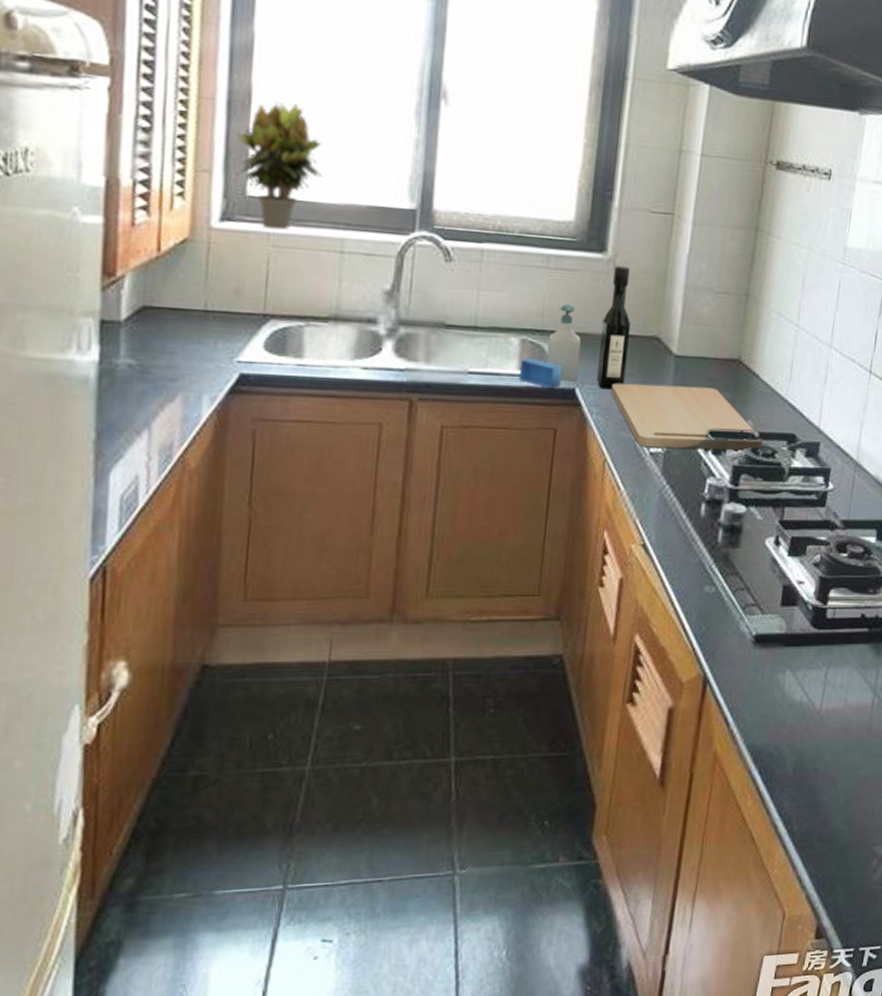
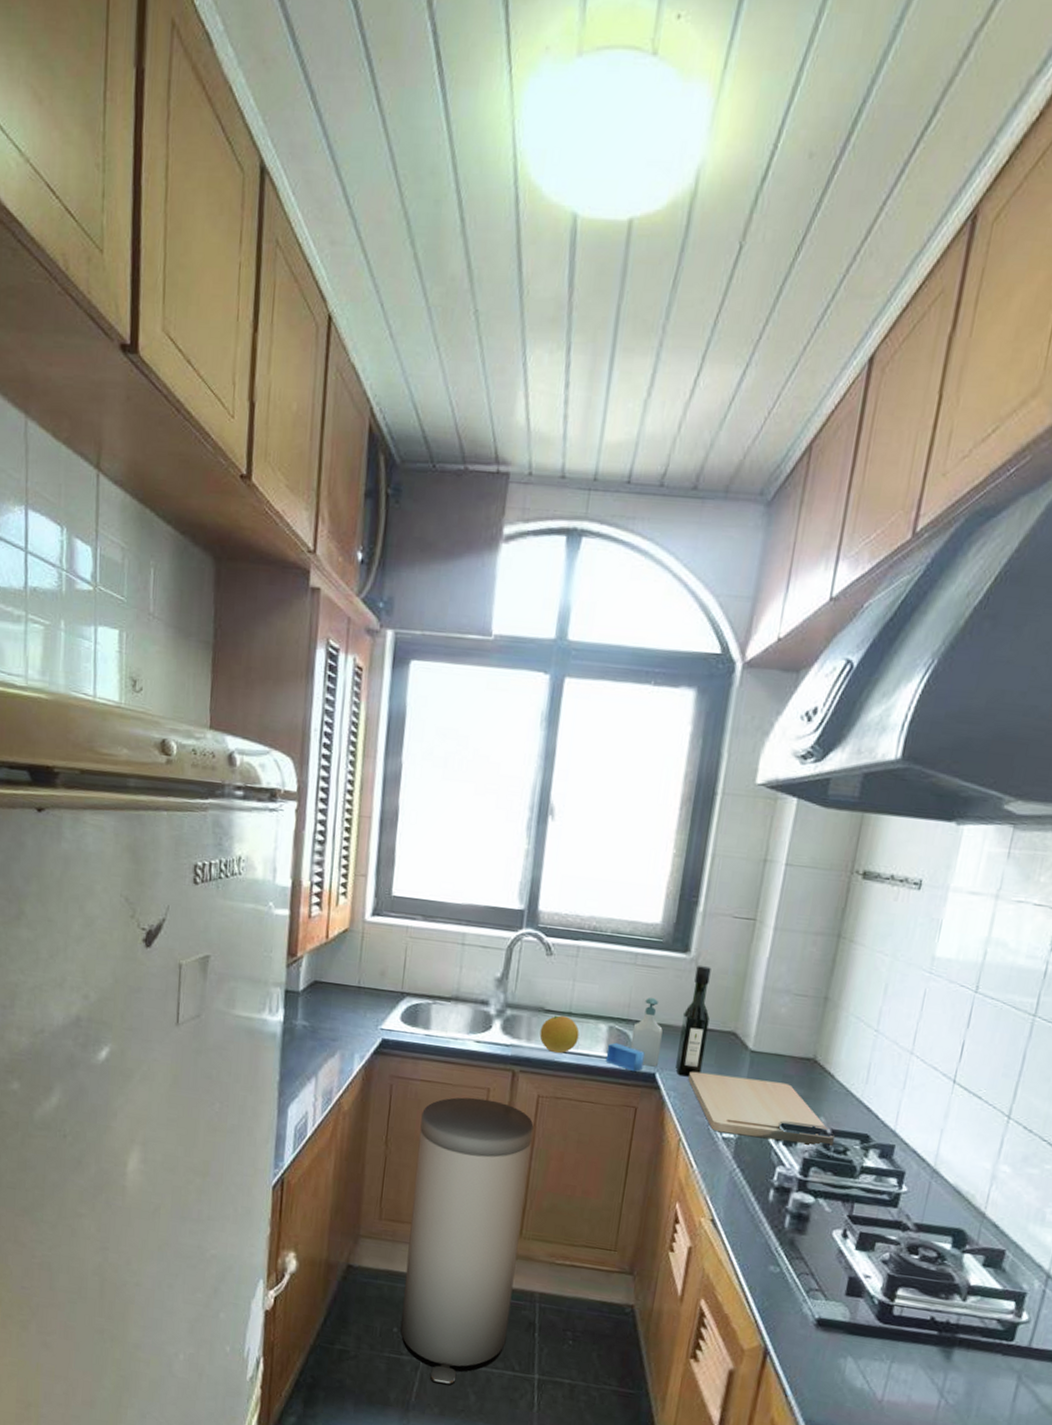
potted plant: present [235,102,323,231] -> none [384,819,451,925]
pedal bin: none [276,436,438,793] -> present [399,1097,534,1386]
fruit: none [440,330,488,375] -> present [539,1015,580,1054]

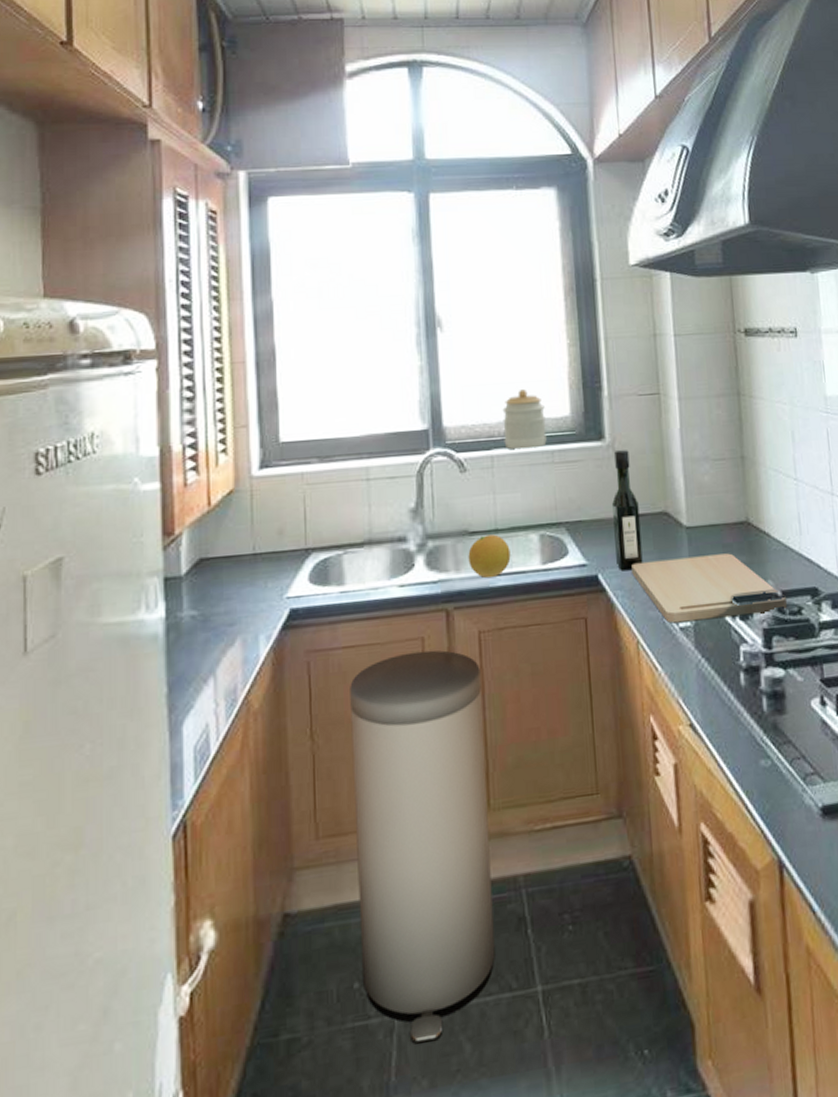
jar: none [592,890,638,948] -> present [502,389,547,450]
sponge: present [605,1042,645,1072] -> none [542,550,584,579]
soap bottle: present [630,997,663,1067] -> none [564,493,598,569]

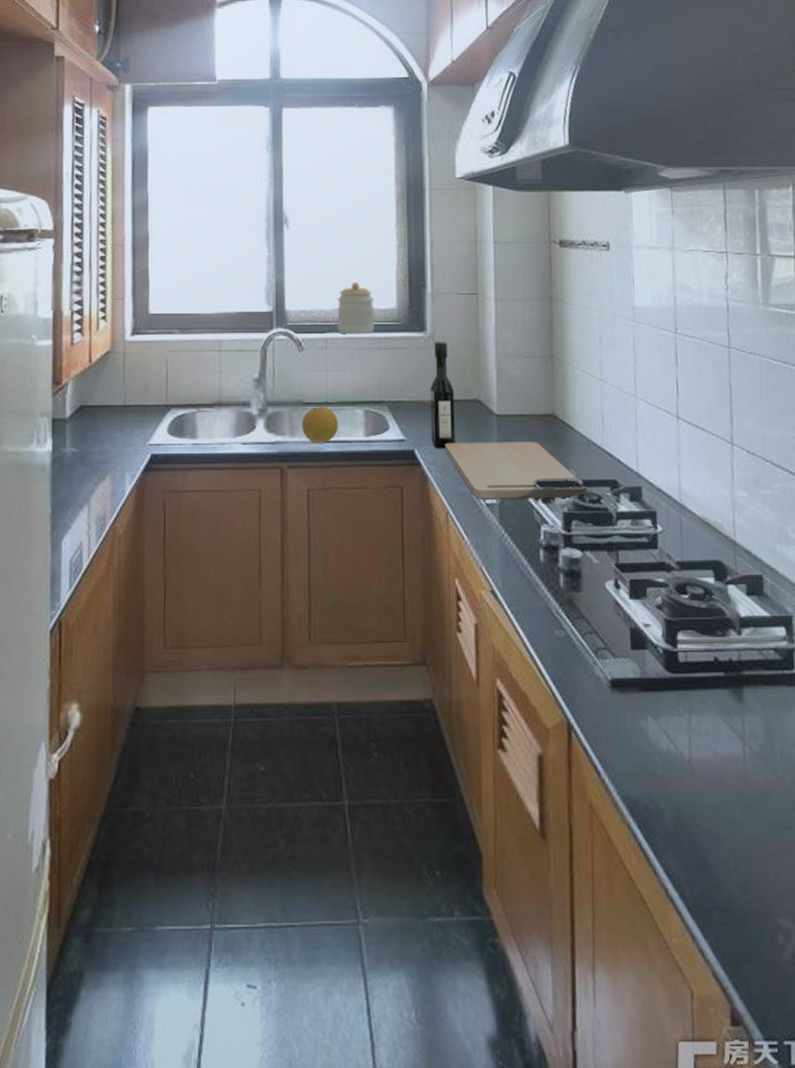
pedal bin: present [350,650,495,1044] -> none [196,501,309,833]

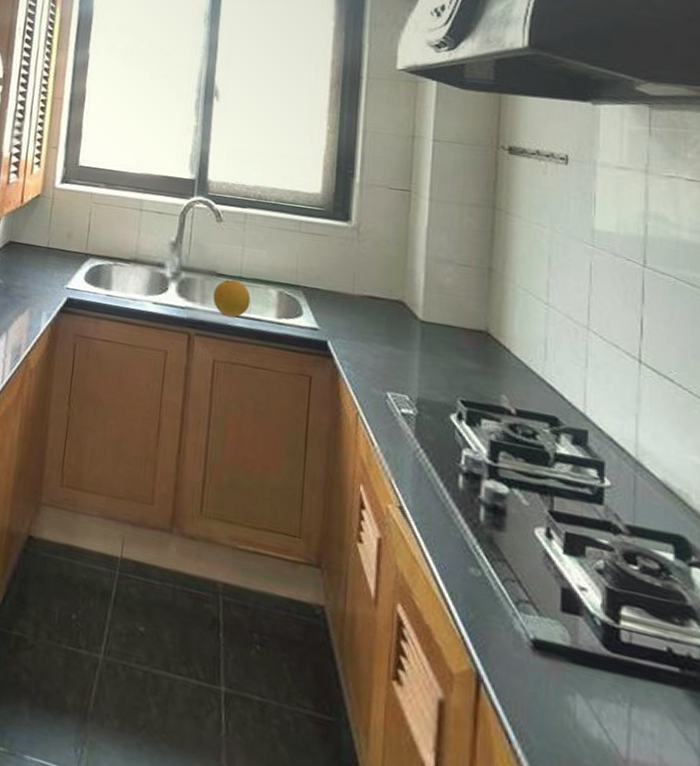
jar: present [337,283,375,335] -> none [258,162,299,216]
bottle: present [429,341,455,449] -> none [347,233,376,346]
cutting board: present [445,442,587,499] -> none [361,340,520,429]

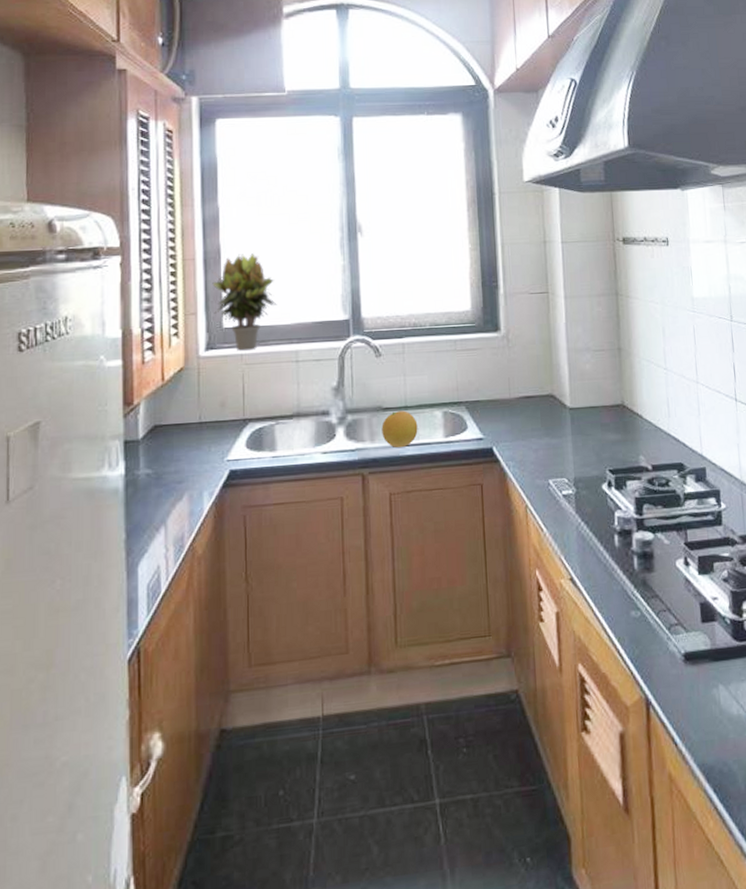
potted plant: none [72,100,130,192] -> present [212,253,277,352]

